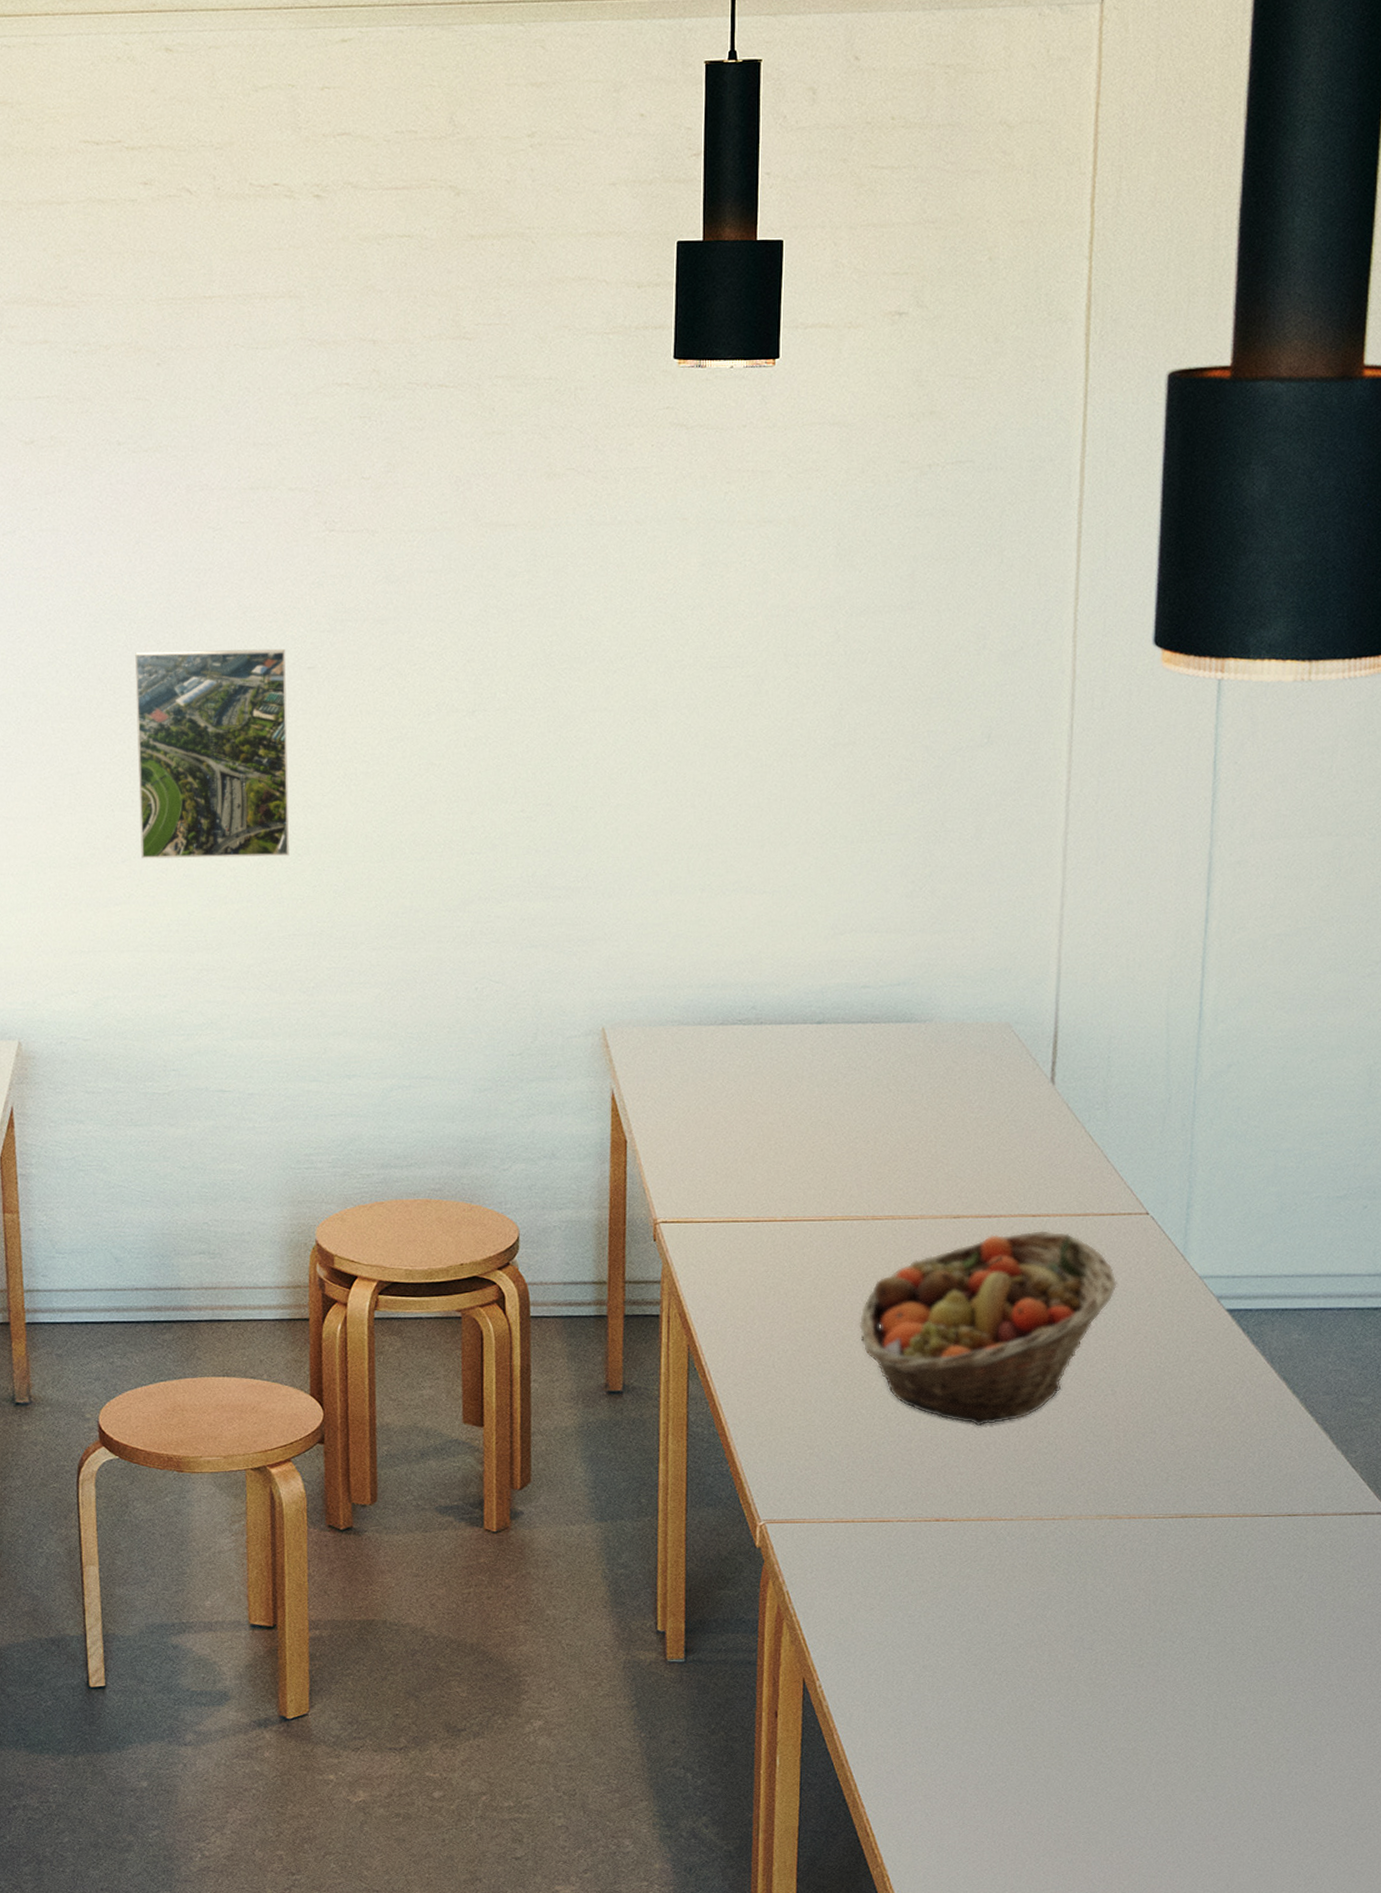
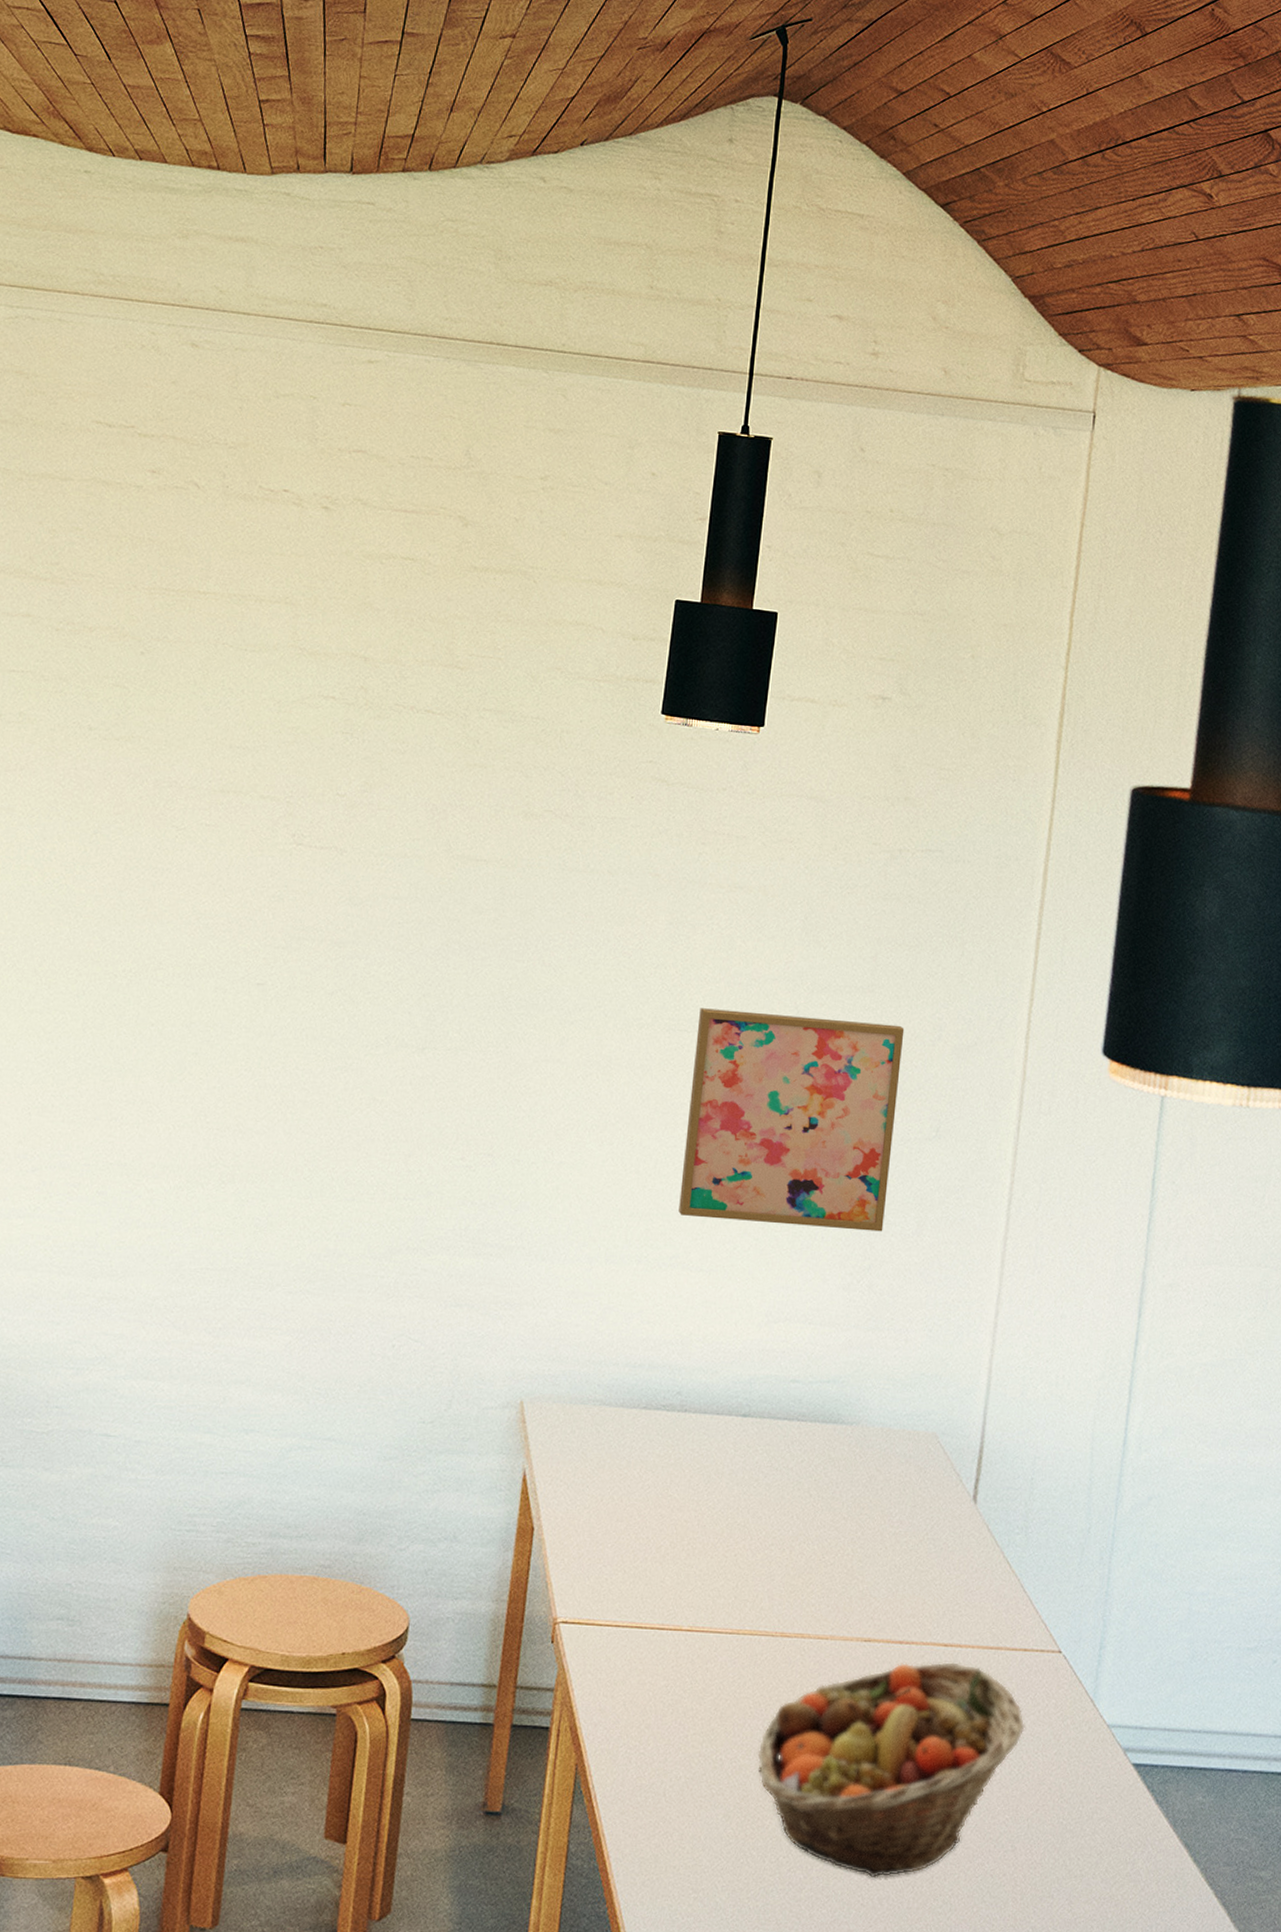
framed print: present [135,648,289,859] -> none [54,947,237,1183]
wall art: none [737,638,948,843] -> present [679,1008,905,1232]

